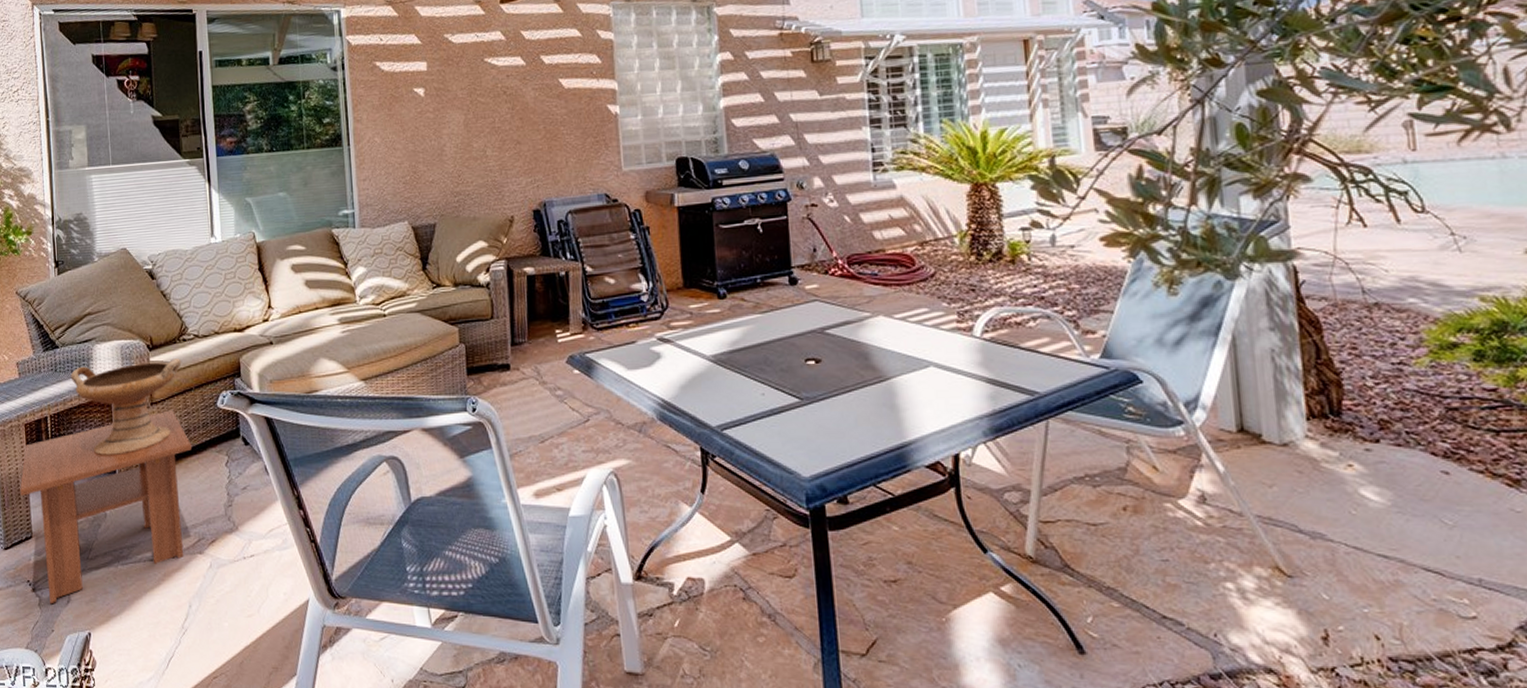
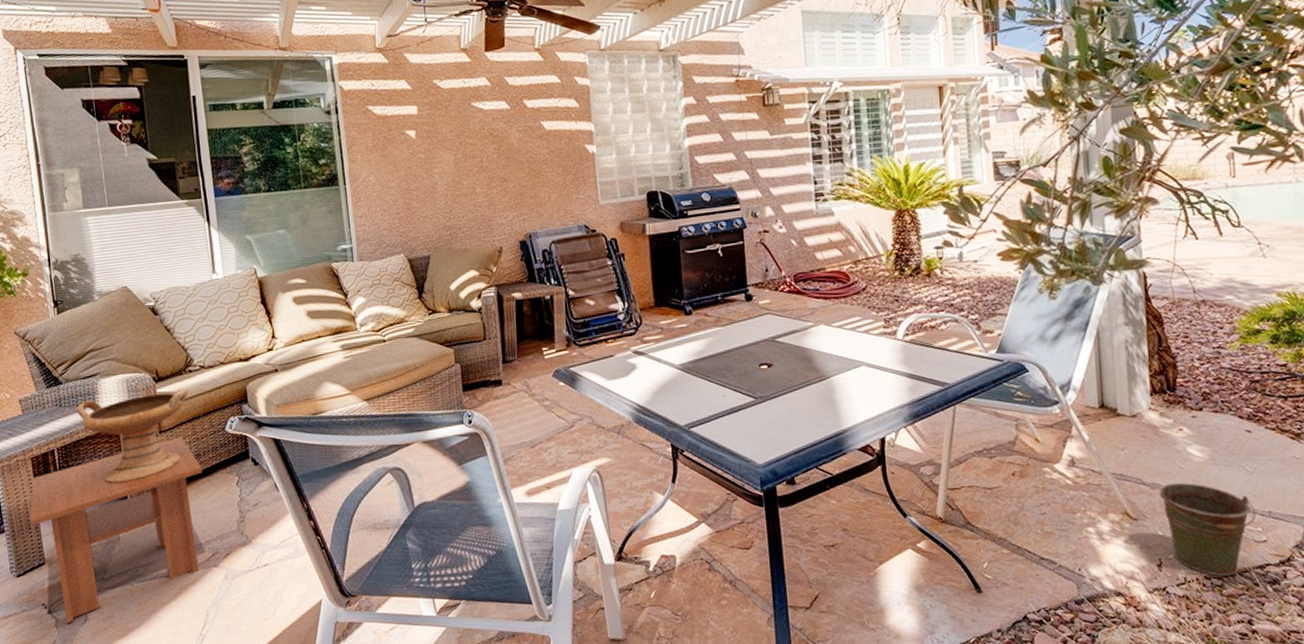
bucket: none [1323,533,1461,660] -> present [1160,482,1257,577]

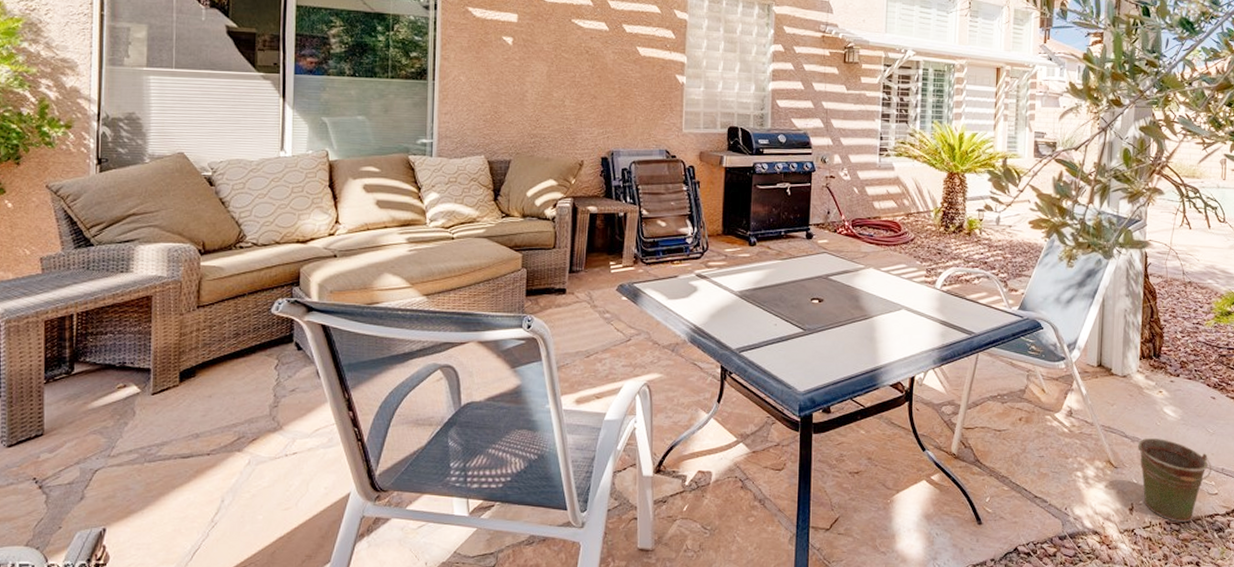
coffee table: present [29,437,202,624] -> none [32,314,239,502]
decorative bowl: present [76,388,189,483] -> none [105,264,236,355]

